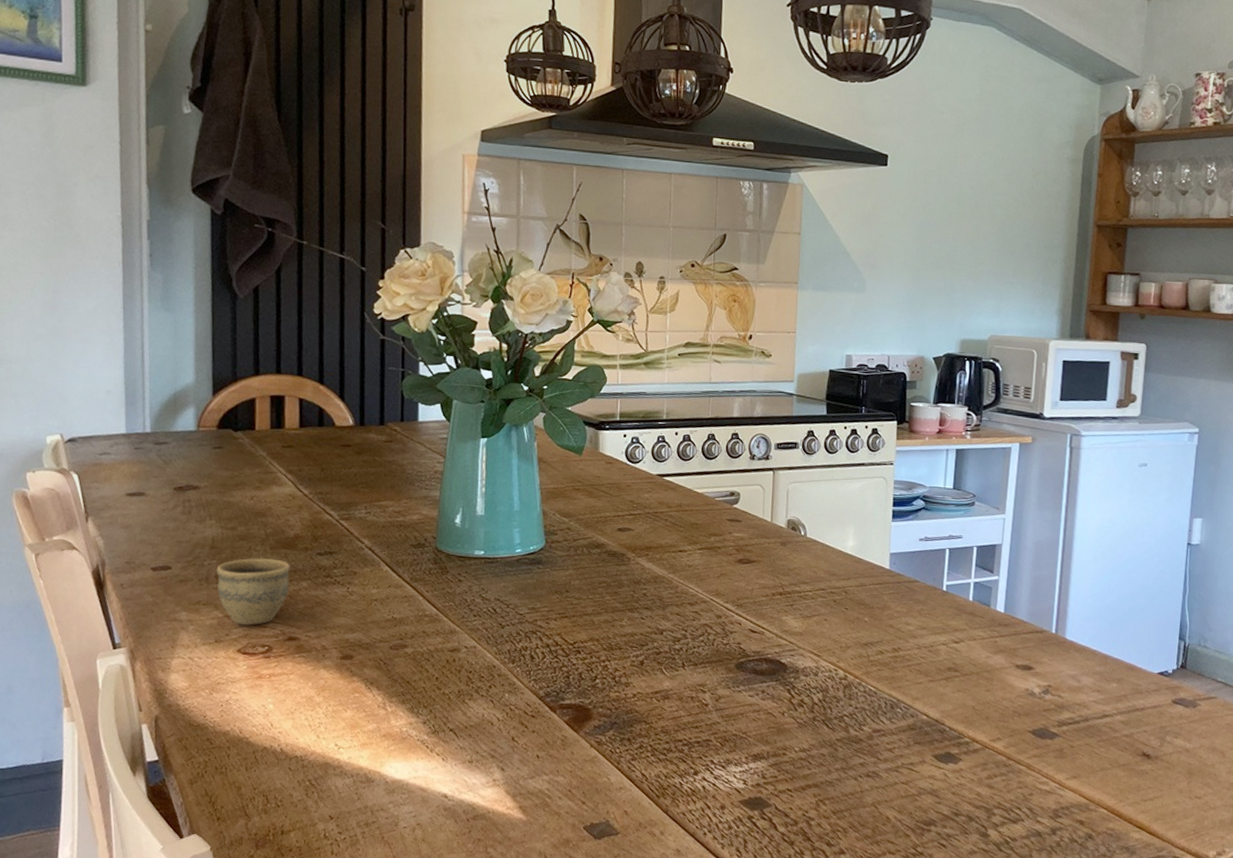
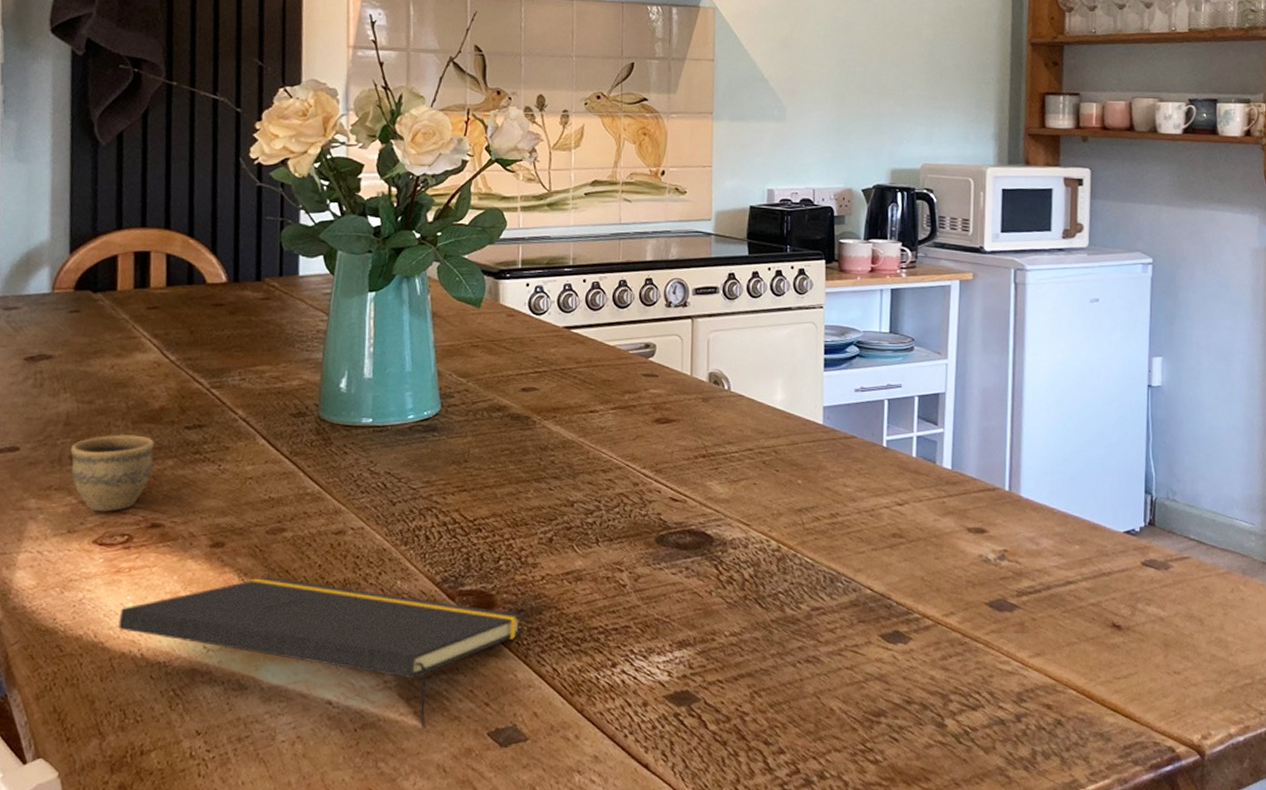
notepad: none [260,686,617,821] -> present [118,577,523,729]

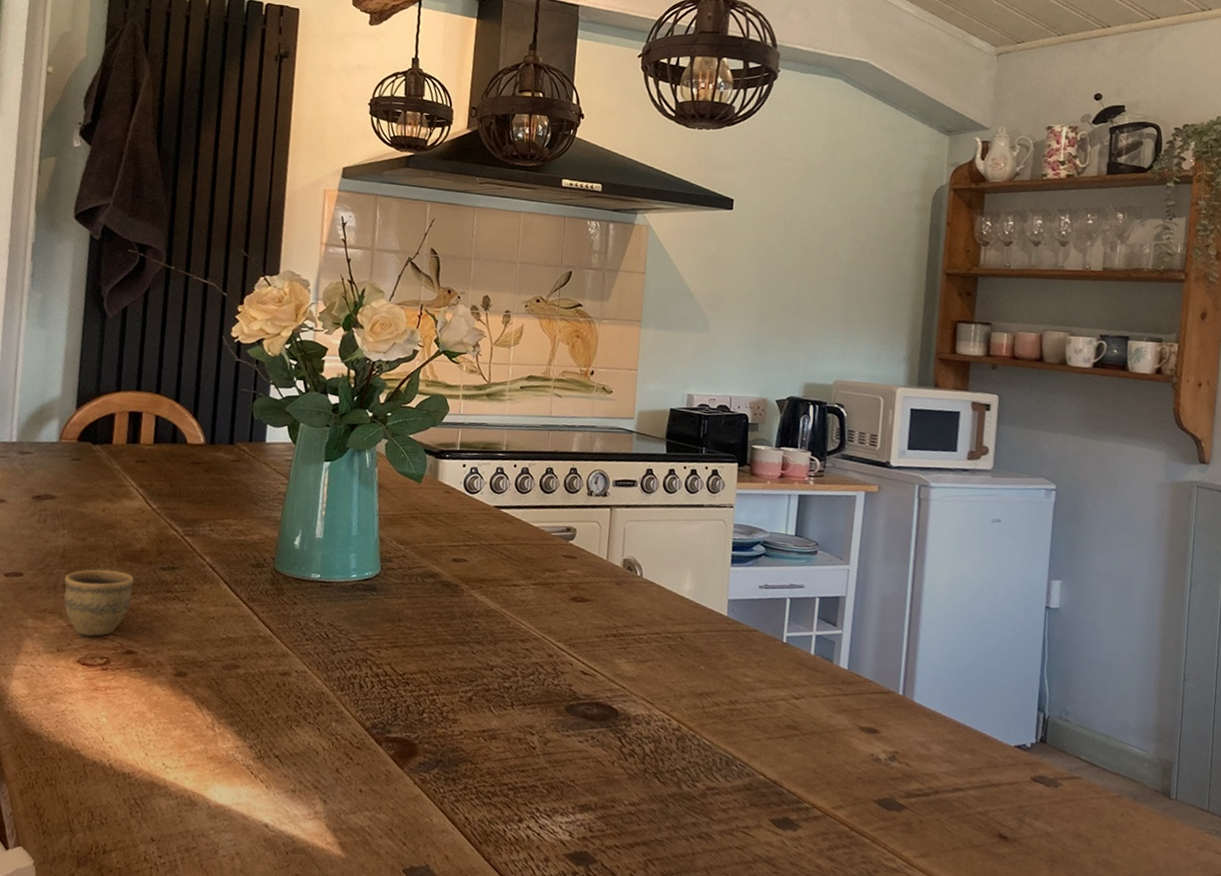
notepad: present [118,577,523,729] -> none [92,707,442,859]

